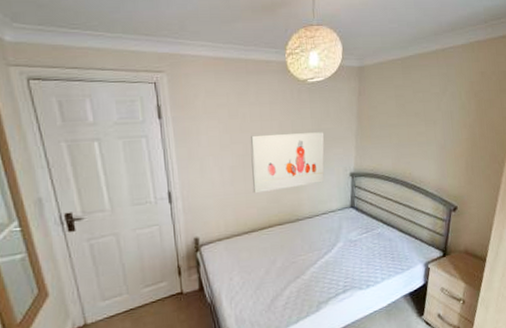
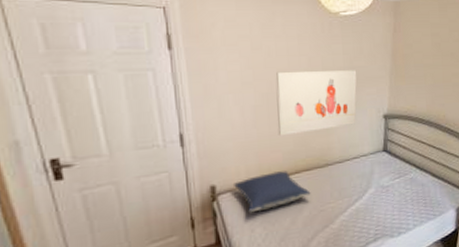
pillow: none [213,225,283,263] -> present [232,170,311,213]

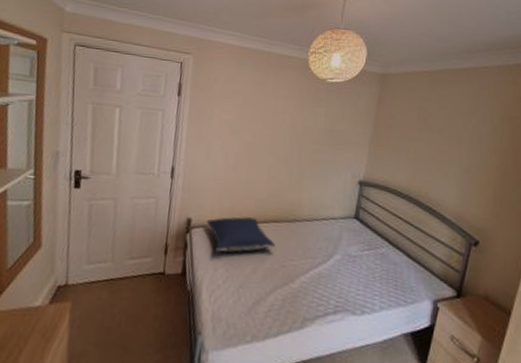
wall art: present [275,70,357,137] -> none [254,125,337,186]

